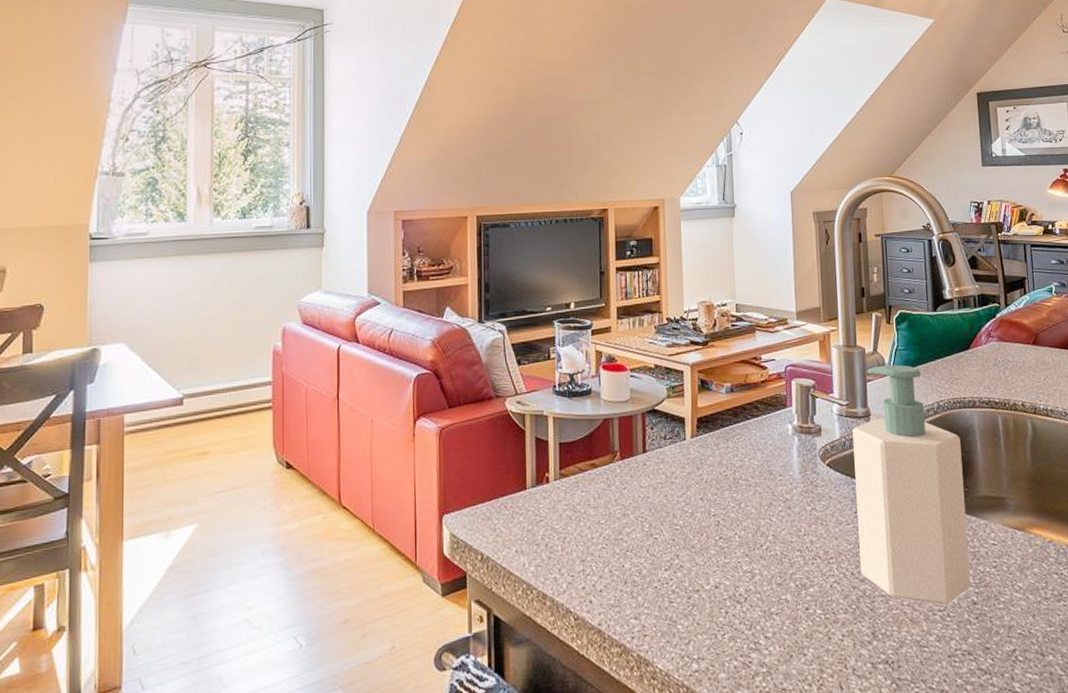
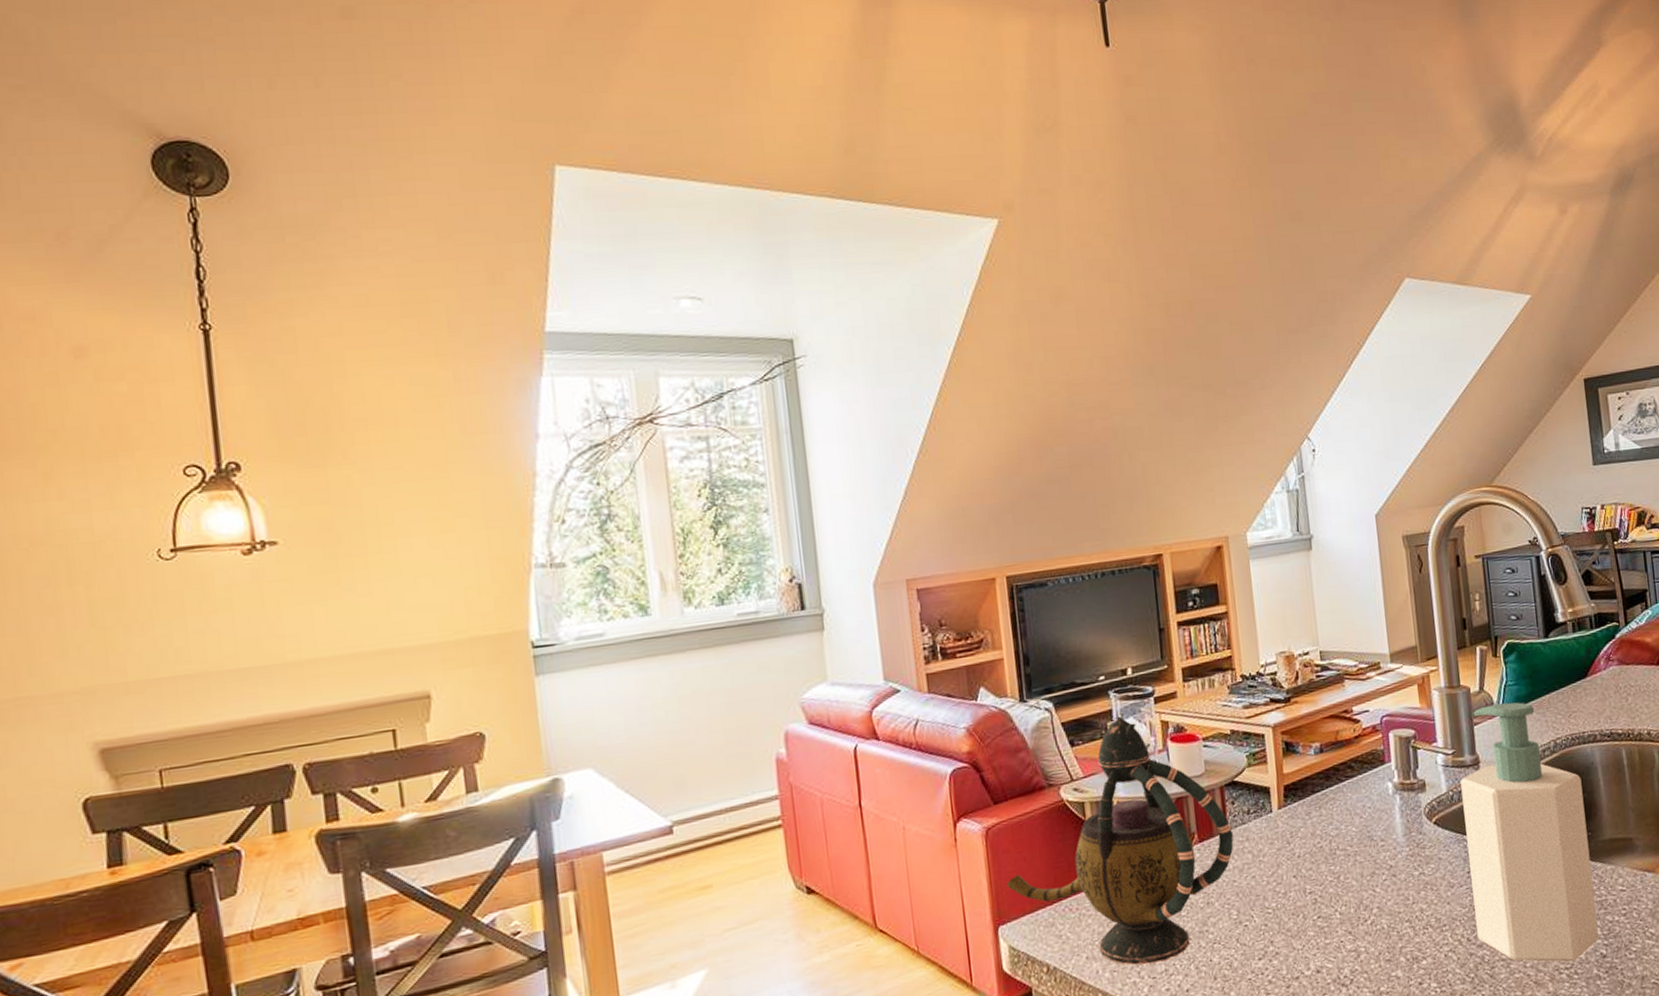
teapot: none [453,343,650,564] -> present [1006,716,1234,966]

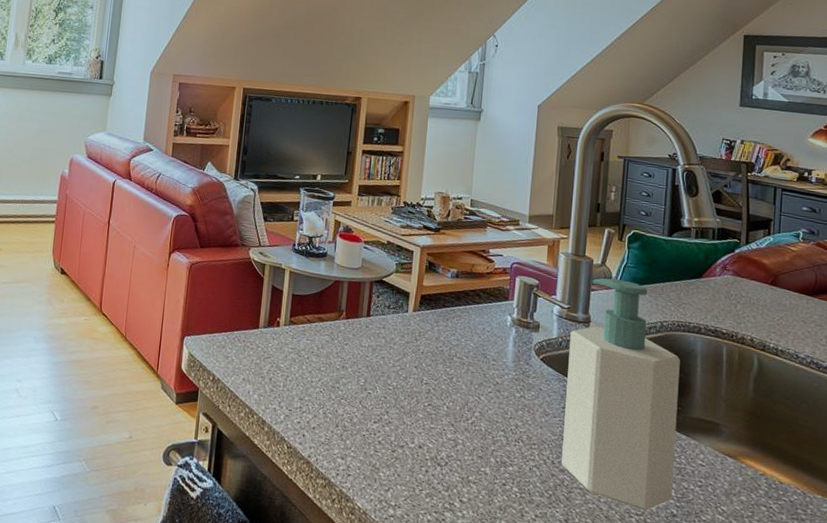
teapot: present [1006,716,1234,966] -> none [196,208,373,401]

